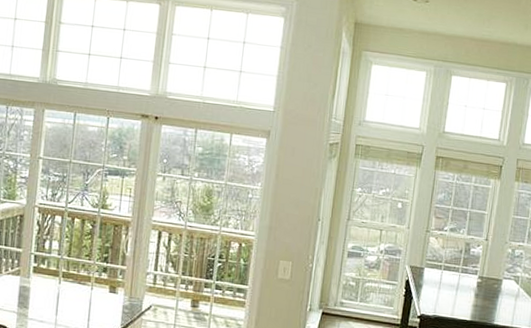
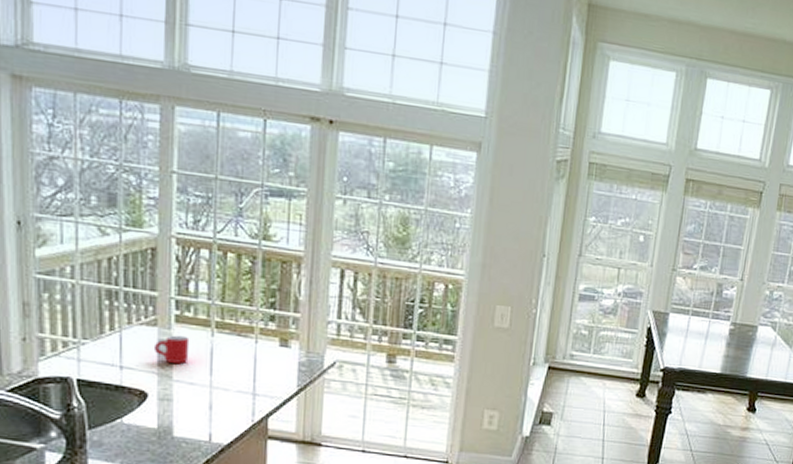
mug: none [15,282,43,306] -> present [153,335,190,364]

